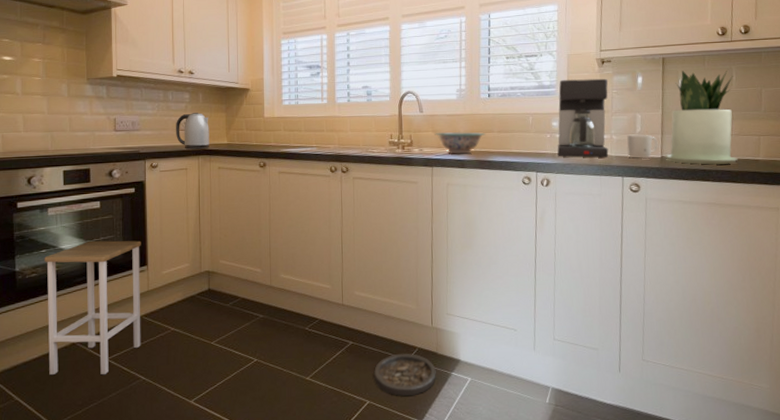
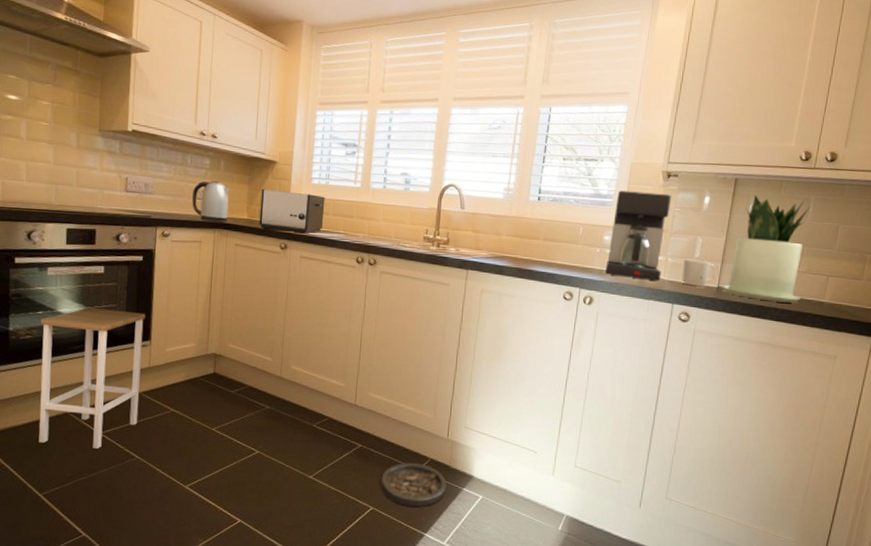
toaster: none [238,114,297,151] -> present [259,188,325,234]
decorative bowl: present [433,131,486,154] -> none [473,232,531,260]

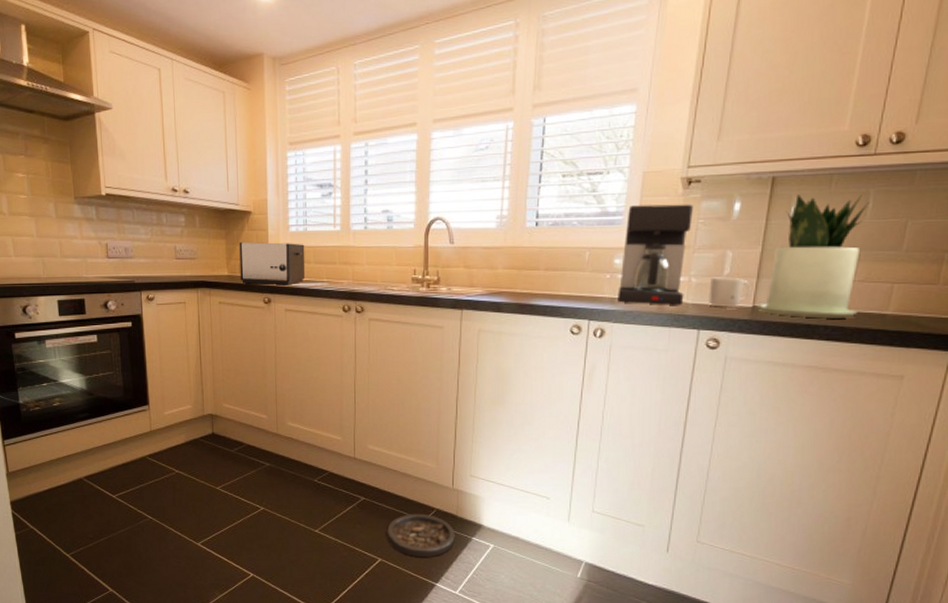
step stool: present [39,307,146,450] -> none [46,376,147,512]
kettle: present [192,181,230,222] -> none [172,239,209,281]

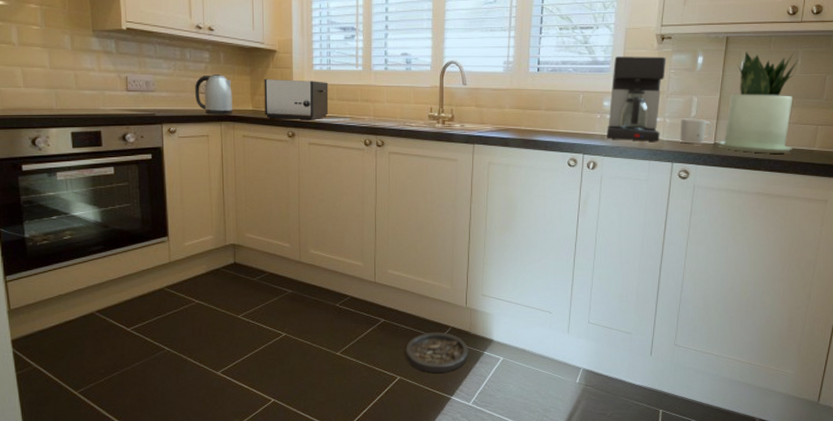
kettle: none [172,239,209,281] -> present [195,75,233,115]

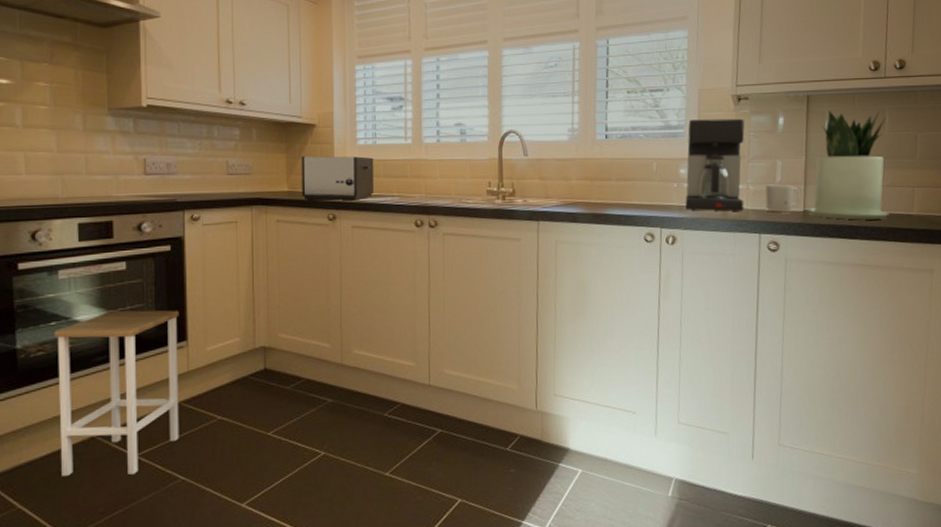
step stool: none [55,208,164,345] -> present [54,310,179,476]
kettle: present [195,75,233,115] -> none [223,153,265,198]
pet bowl: present [406,331,468,374] -> none [467,441,541,493]

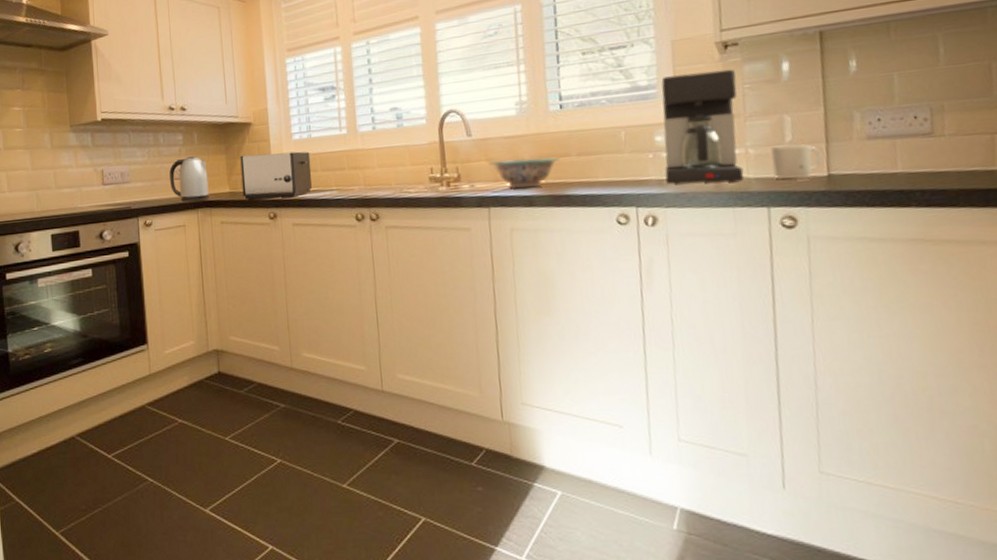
step stool: present [54,310,179,476] -> none [37,314,146,475]
kettle: none [223,153,265,198] -> present [169,156,209,202]
decorative bowl: none [540,178,602,206] -> present [488,157,560,189]
planter: present [807,110,890,220] -> none [833,38,959,183]

